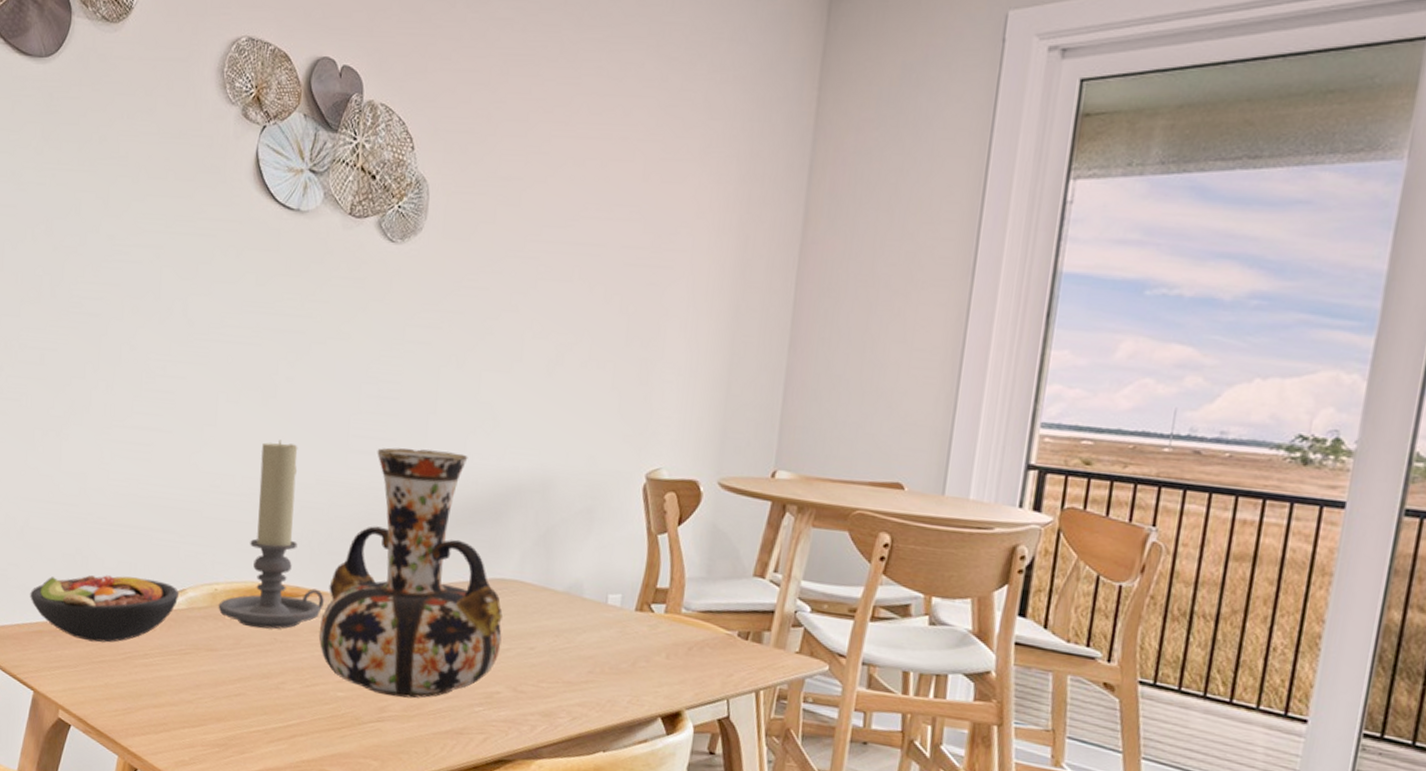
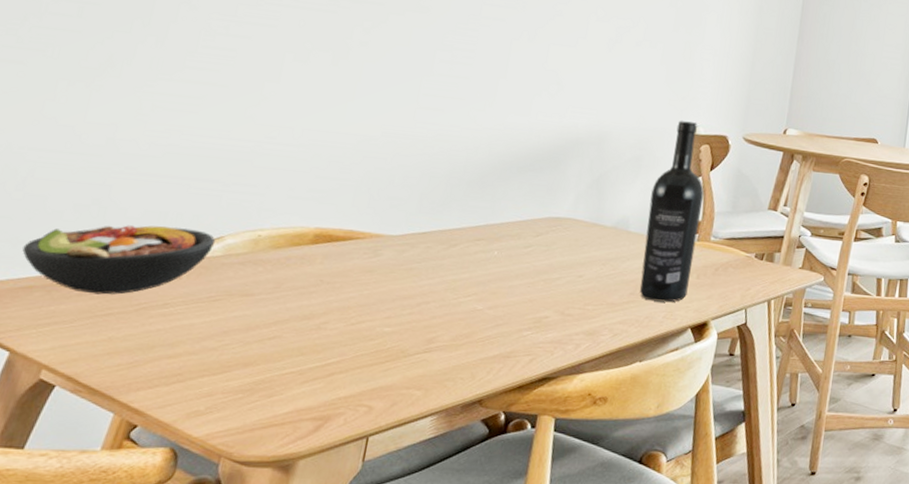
candle holder: present [218,440,324,629] -> none [260,96,380,272]
vase: present [318,447,503,699] -> none [369,105,556,329]
wine bottle: none [599,462,671,685] -> present [640,121,704,303]

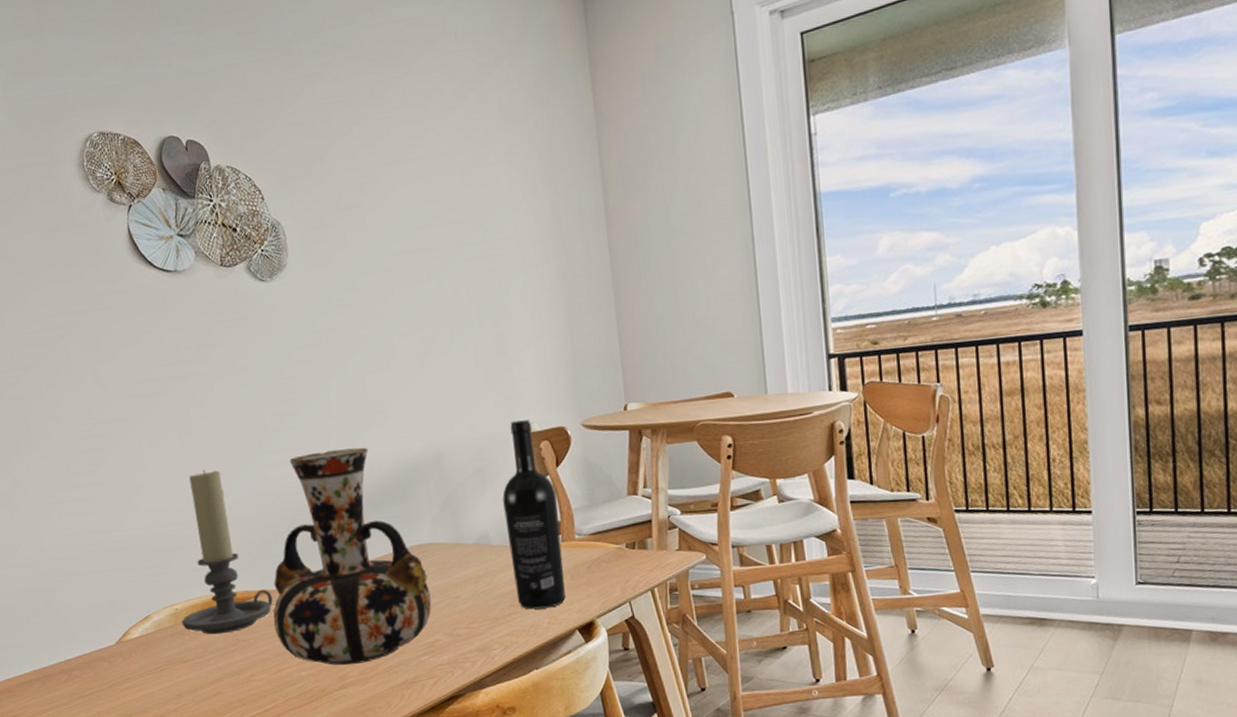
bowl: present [22,225,216,295] -> none [13,613,146,679]
candle holder: none [260,96,380,272] -> present [181,469,273,635]
vase: none [369,105,556,329] -> present [273,447,432,666]

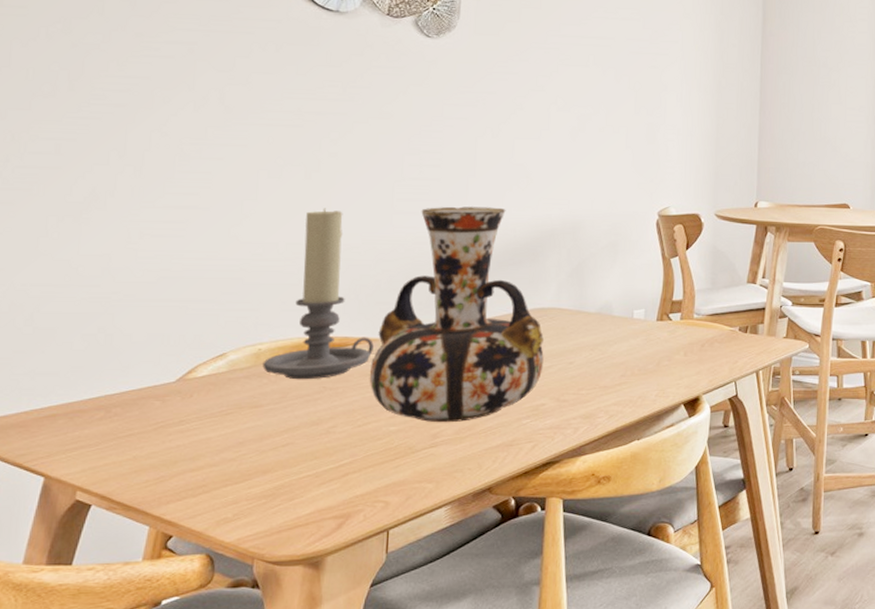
wine bottle: present [502,420,566,610] -> none [629,203,683,381]

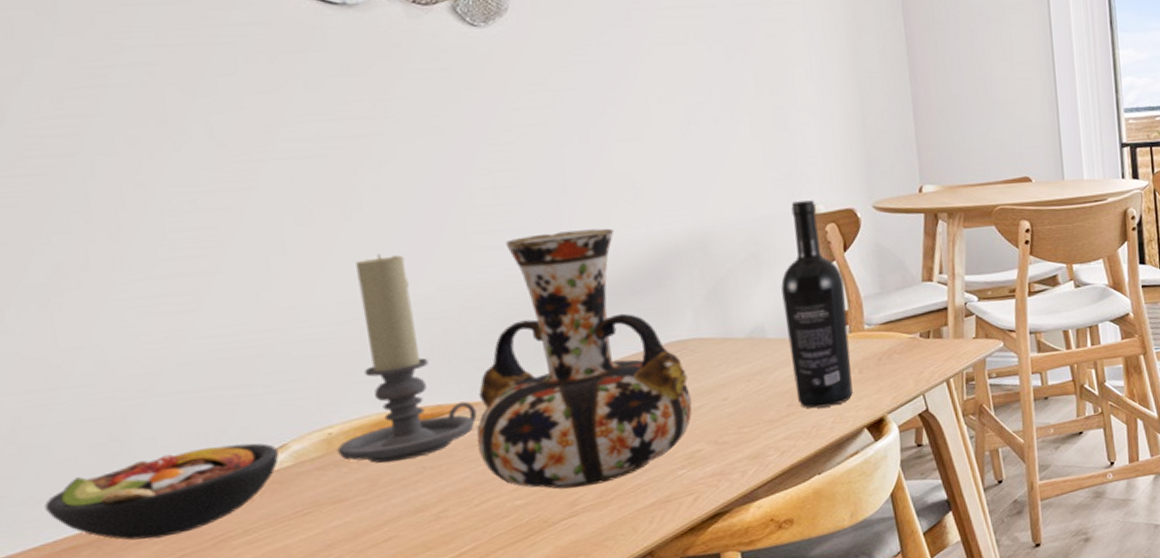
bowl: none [41,348,219,417] -> present [44,443,280,541]
wine bottle: none [629,203,683,381] -> present [781,200,853,409]

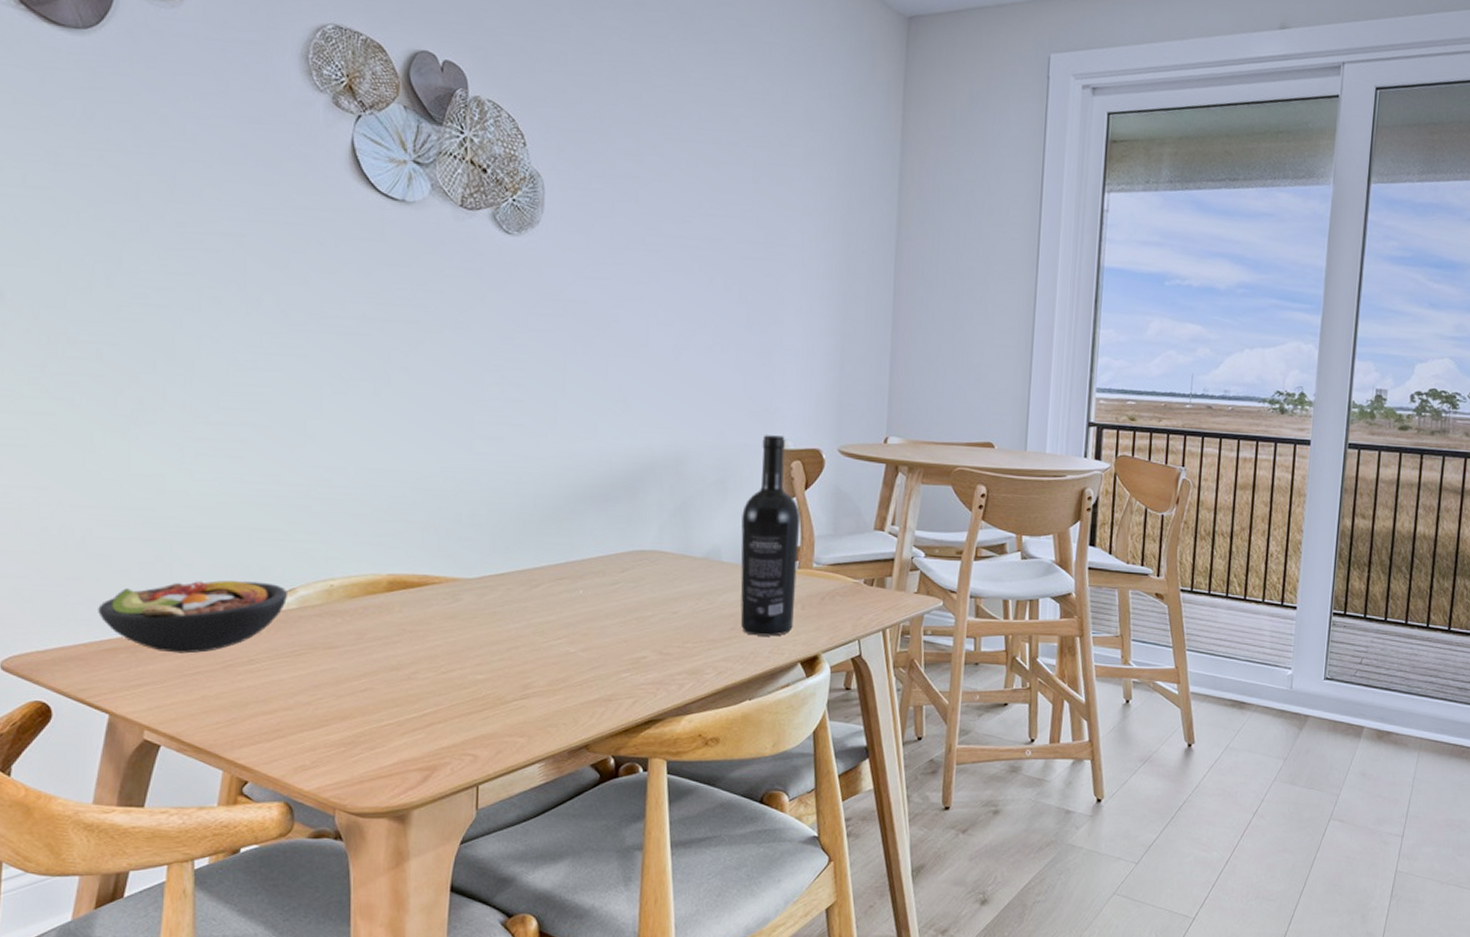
candle holder: present [337,254,477,463] -> none [335,430,456,621]
vase: present [476,228,693,489] -> none [452,432,645,673]

